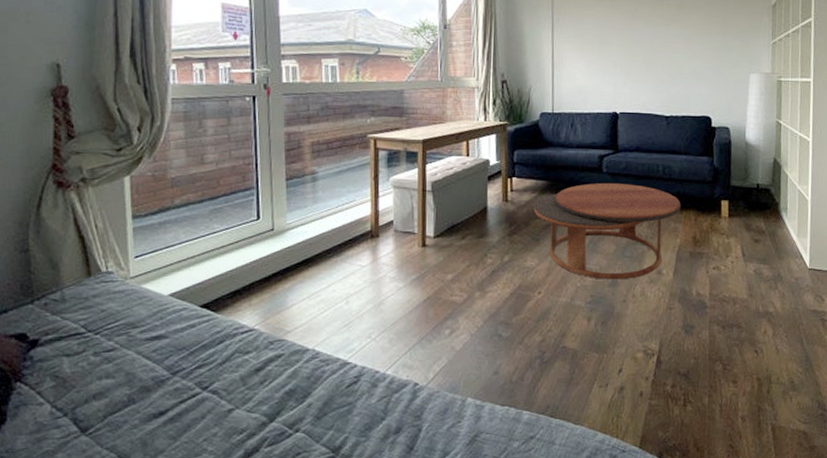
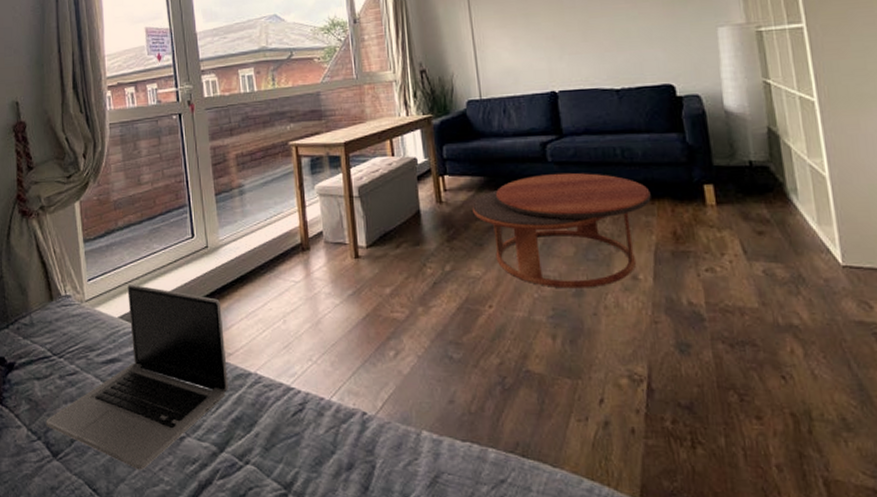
laptop: none [74,262,284,442] -> present [45,284,228,470]

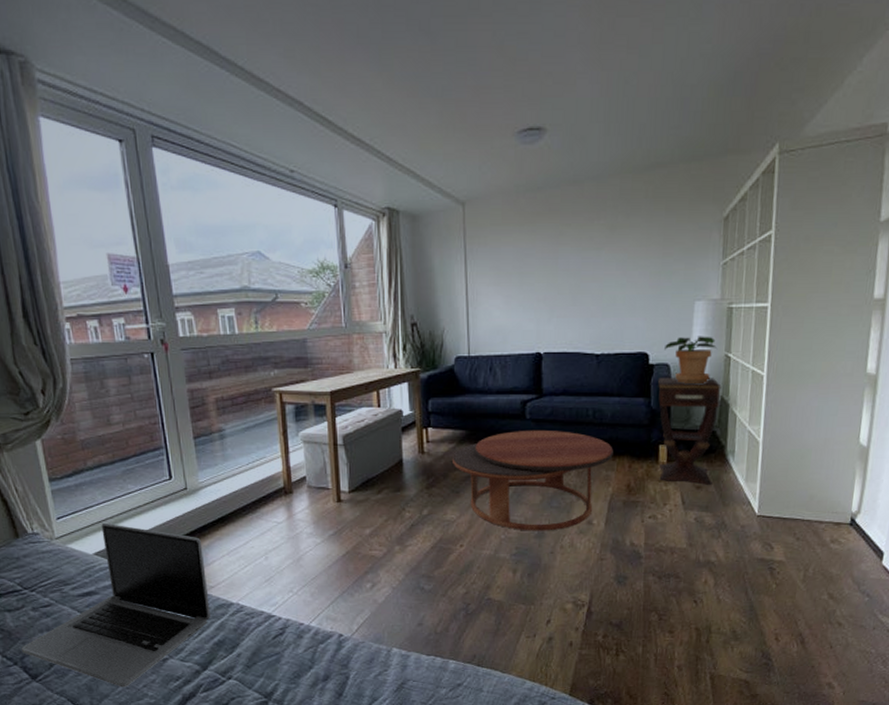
side table: none [690,107,777,230] -> present [658,377,722,485]
potted plant: none [691,62,751,115] -> present [665,336,717,383]

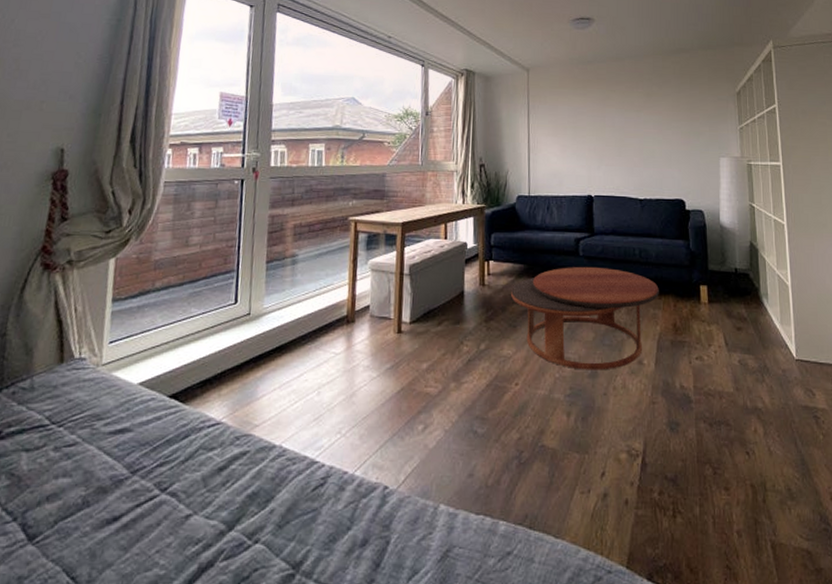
laptop: present [21,522,211,688] -> none [26,348,255,553]
side table: present [658,377,722,485] -> none [695,222,751,327]
potted plant: present [665,336,717,383] -> none [698,187,742,229]

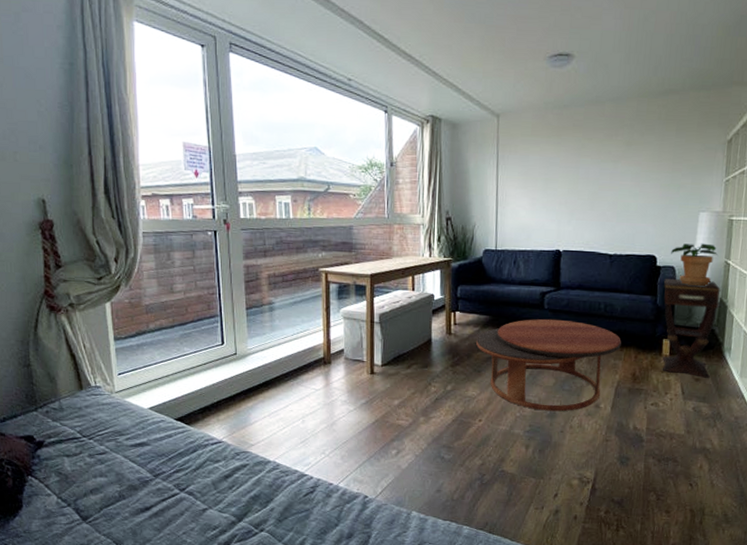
side table: none [695,222,751,327] -> present [662,278,721,378]
potted plant: none [698,187,742,229] -> present [671,243,718,286]

